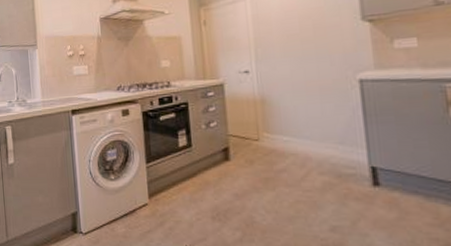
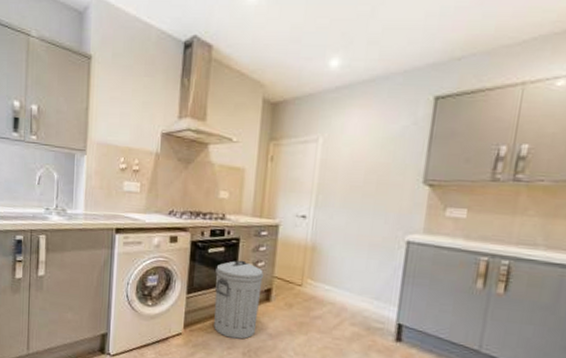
trash can: none [170,123,221,203] -> present [214,260,264,339]

